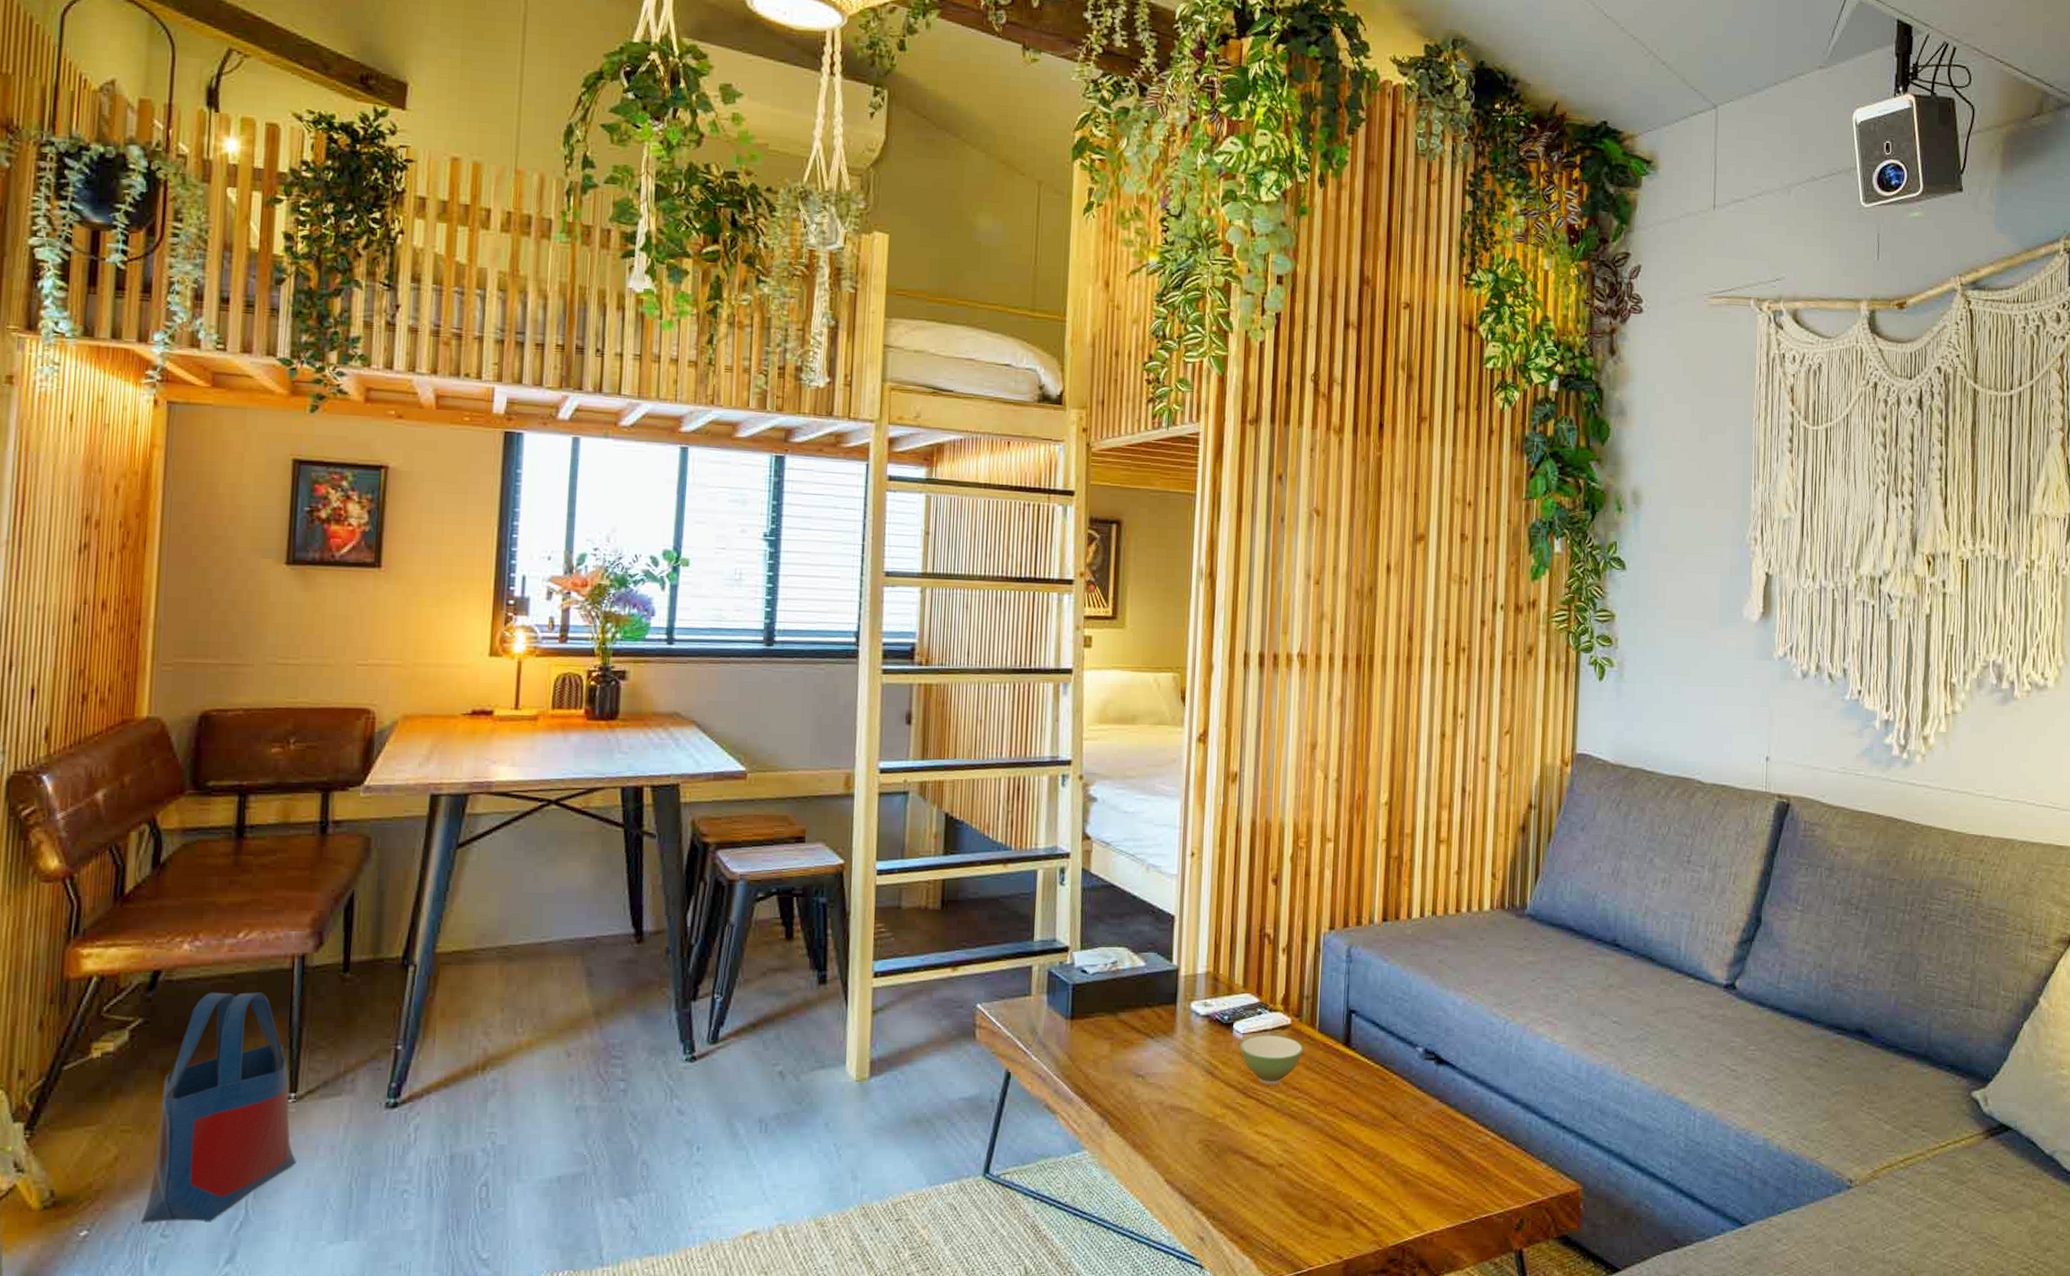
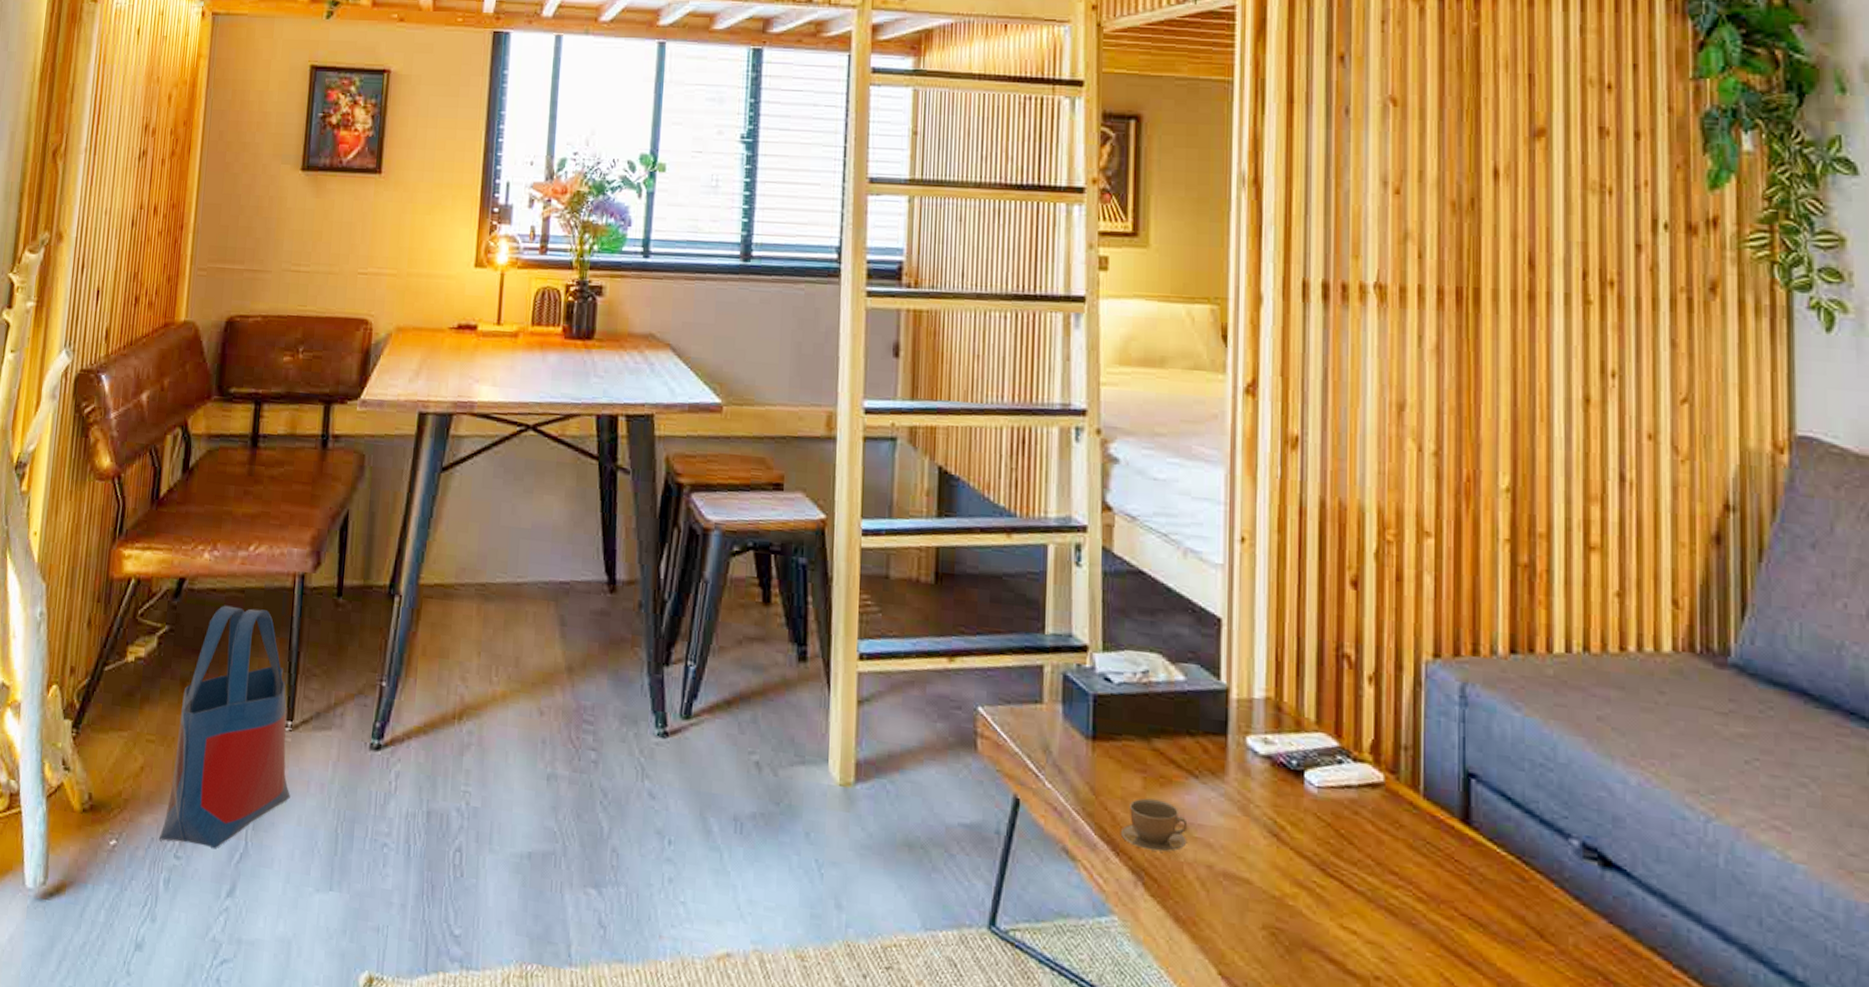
teacup: none [1091,1058,1145,1097] -> present [1120,798,1188,852]
bowl: present [1239,1034,1304,1085] -> none [1314,792,1404,865]

